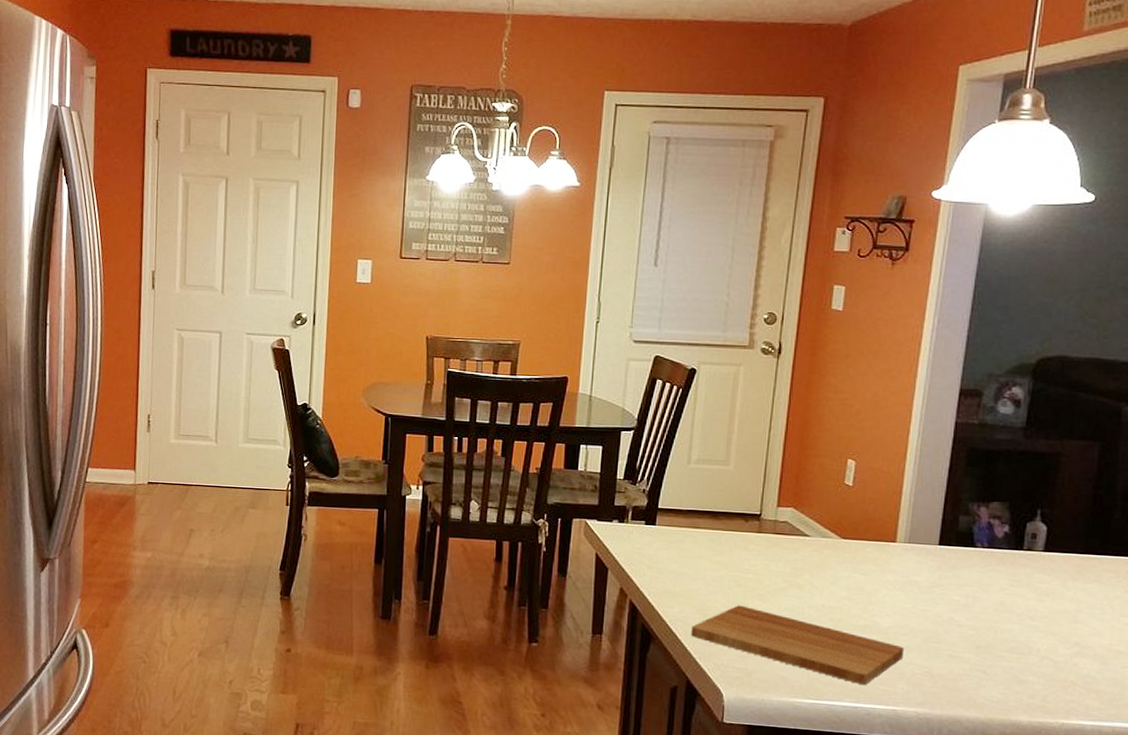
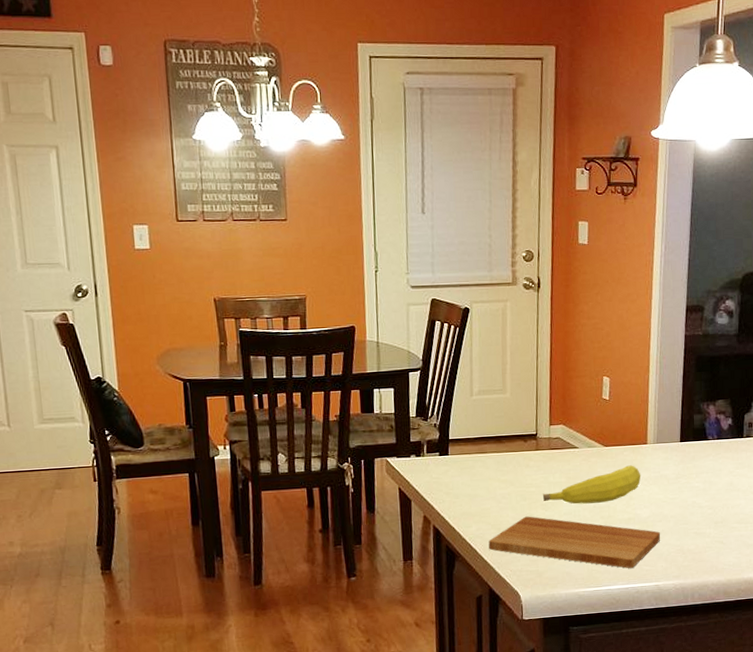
fruit: none [760,564,886,603] -> present [542,465,641,505]

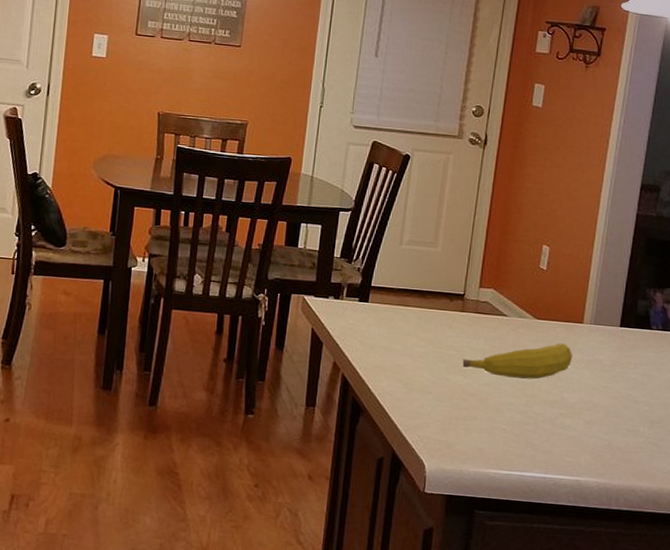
cutting board: present [488,516,661,568] -> none [398,380,588,456]

